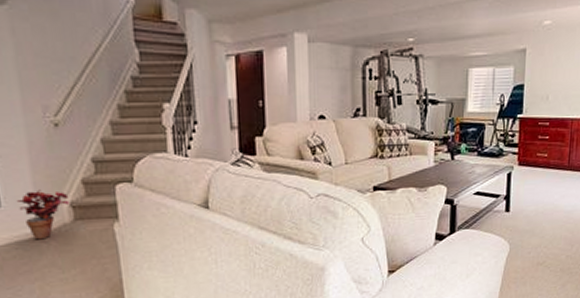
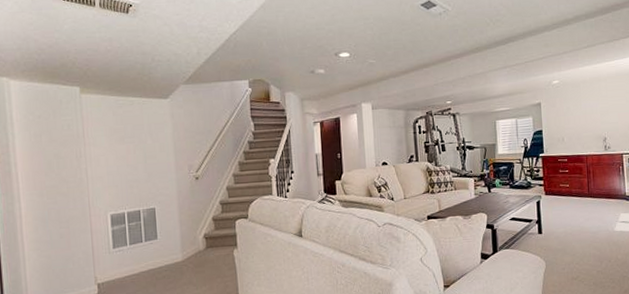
potted plant: present [16,189,70,240] -> none [167,226,204,264]

